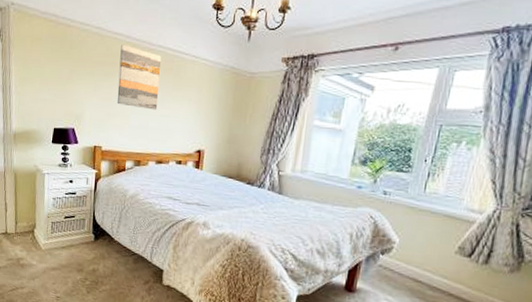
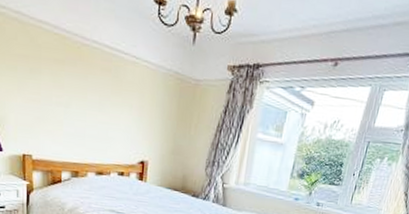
wall art: present [117,44,162,110] -> none [47,35,98,116]

